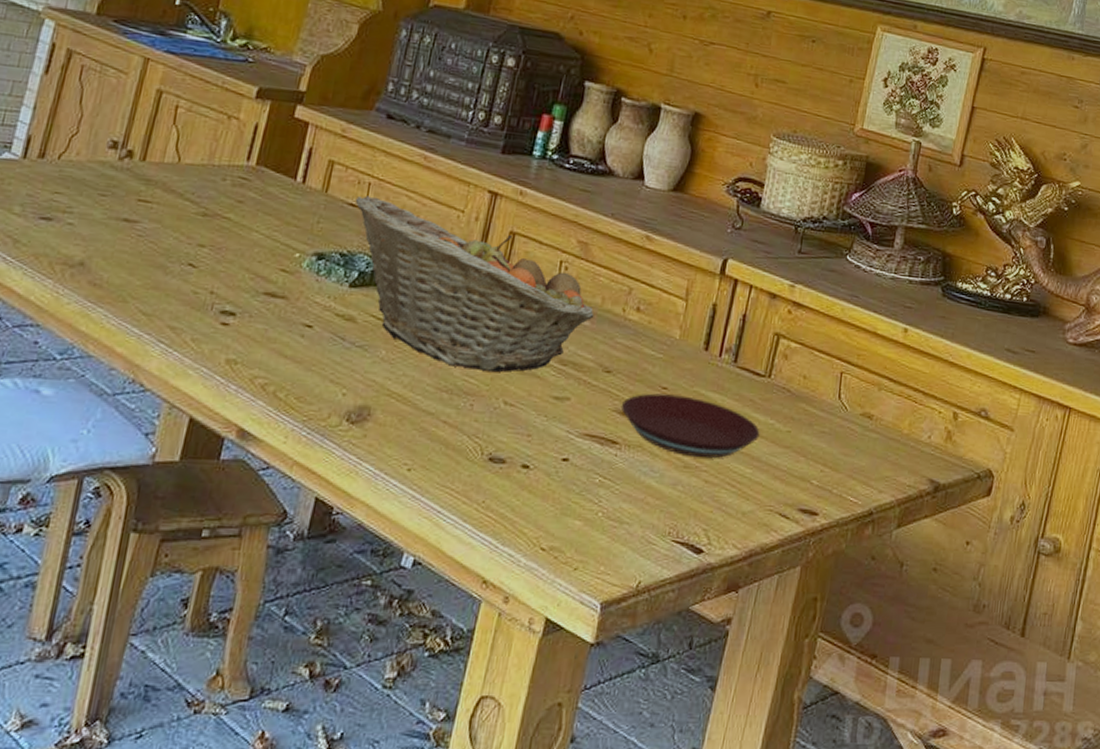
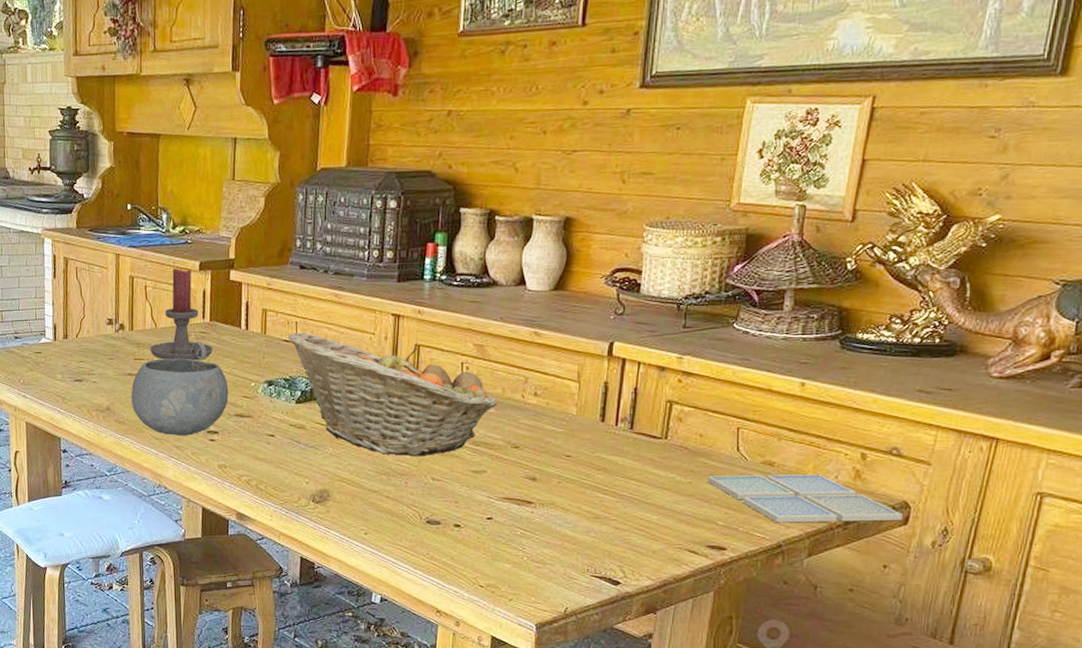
bowl: none [118,204,264,314] -> present [130,358,229,436]
candle holder: none [163,89,253,214] -> present [149,267,213,360]
plate: present [621,393,760,458] -> none [531,461,662,509]
drink coaster: none [805,425,986,491] -> present [706,474,903,523]

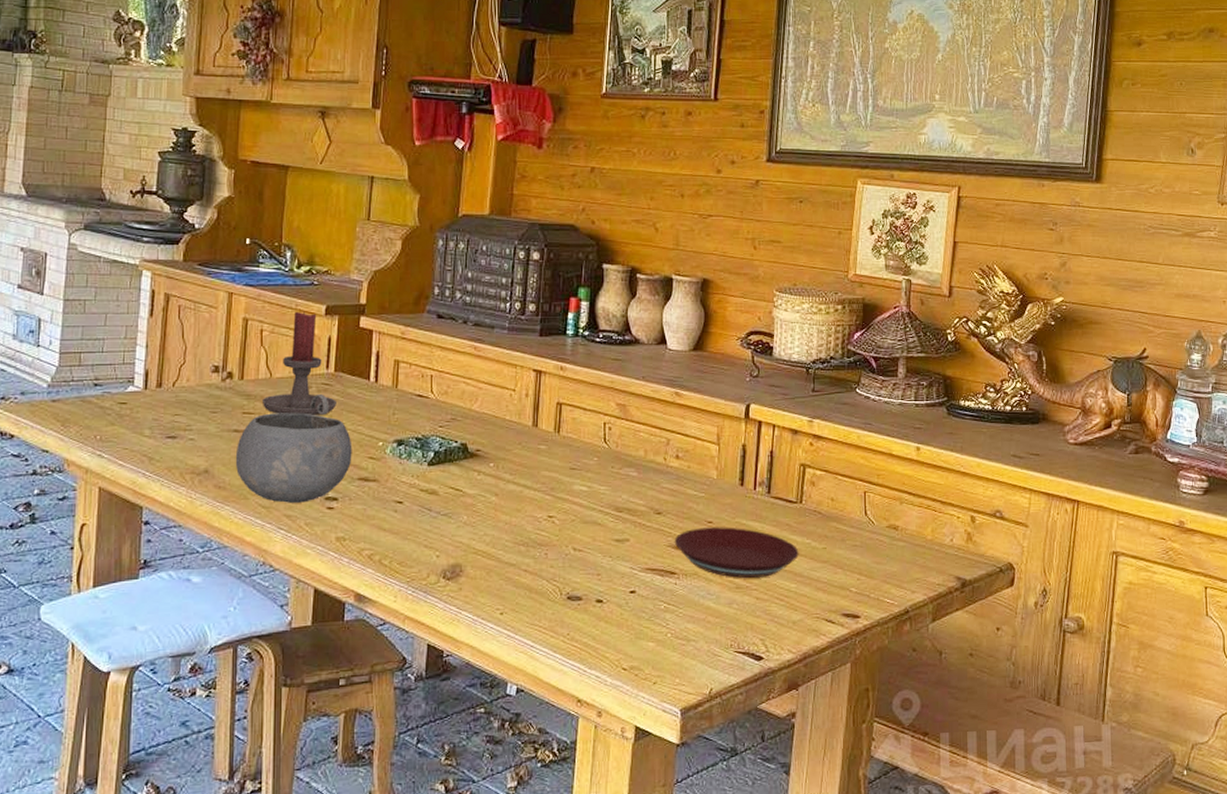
fruit basket: present [288,332,497,456] -> none [421,386,640,524]
plate: none [531,461,662,509] -> present [674,527,799,578]
drink coaster: present [706,474,903,523] -> none [839,538,1009,588]

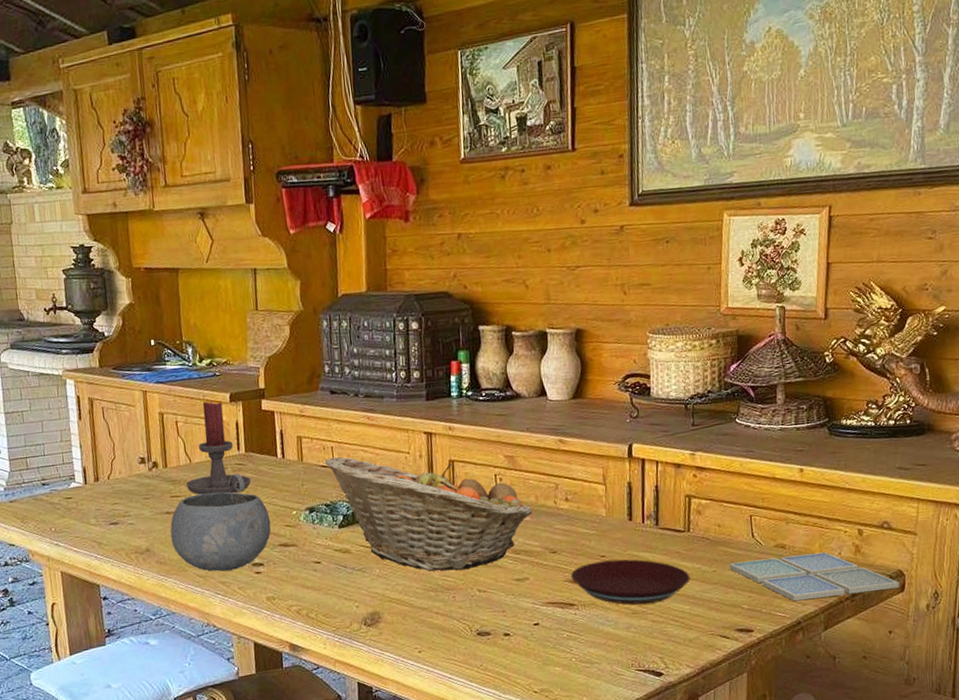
fruit basket: none [421,386,640,524] -> present [325,456,532,571]
drink coaster: none [839,538,1009,588] -> present [729,552,899,602]

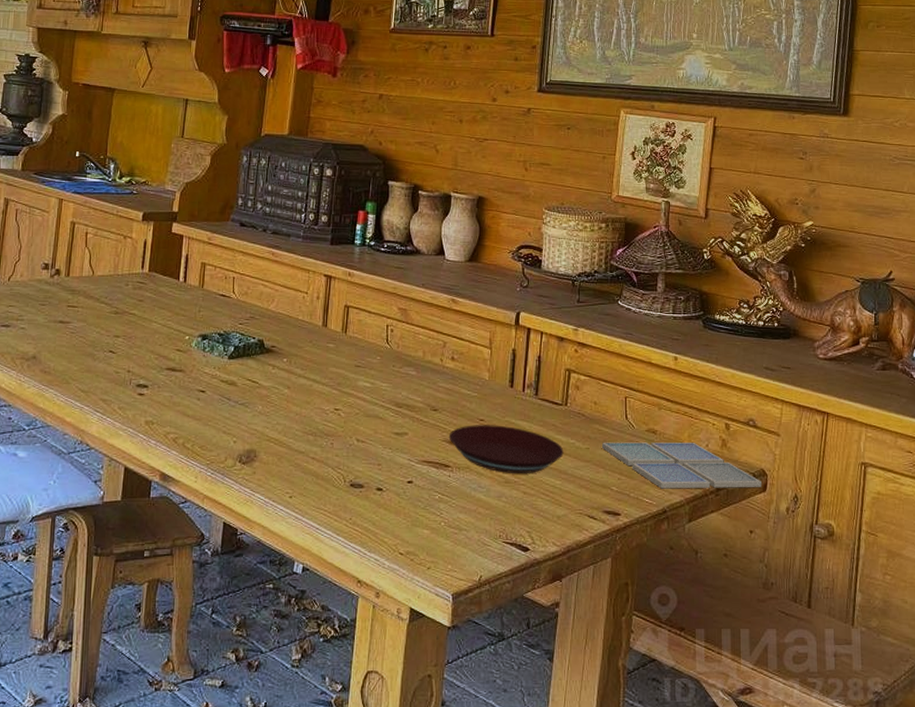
bowl: present [170,491,271,572] -> none [59,307,162,389]
candle holder: present [185,400,251,495] -> none [84,217,150,310]
fruit basket: present [325,456,532,571] -> none [224,287,419,416]

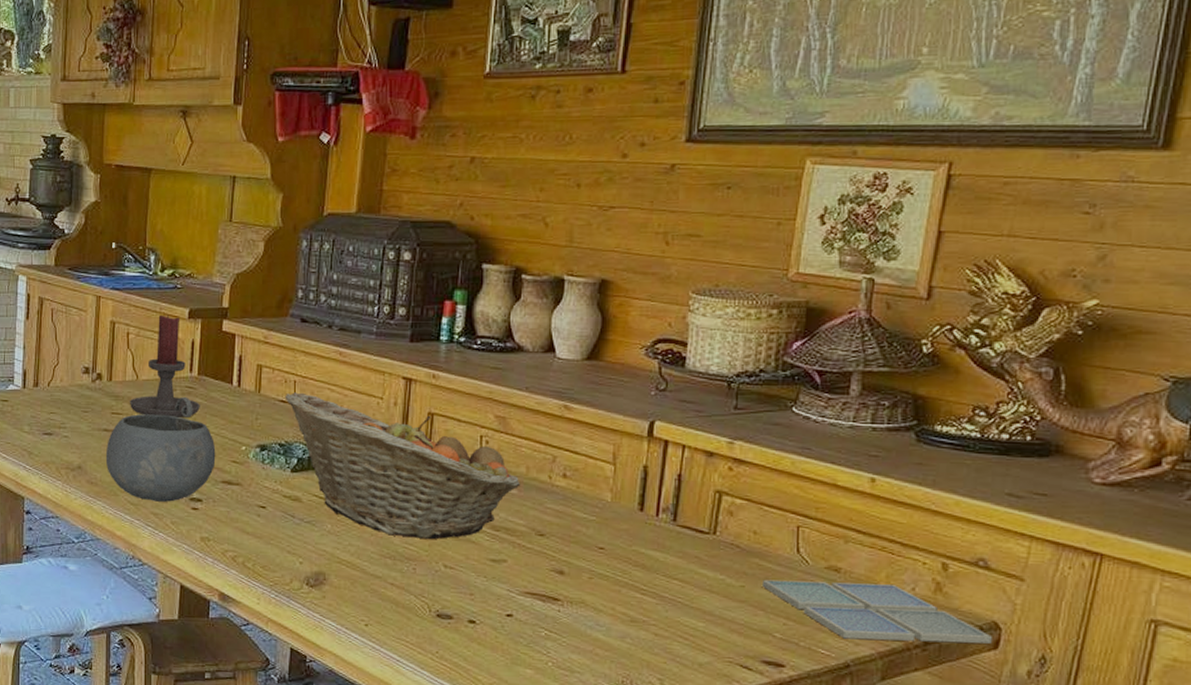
bowl: none [59,307,162,389] -> present [105,414,216,502]
candle holder: none [84,217,150,310] -> present [129,314,200,418]
fruit basket: none [224,287,419,416] -> present [284,392,521,539]
plate: present [448,425,564,473] -> none [558,553,710,612]

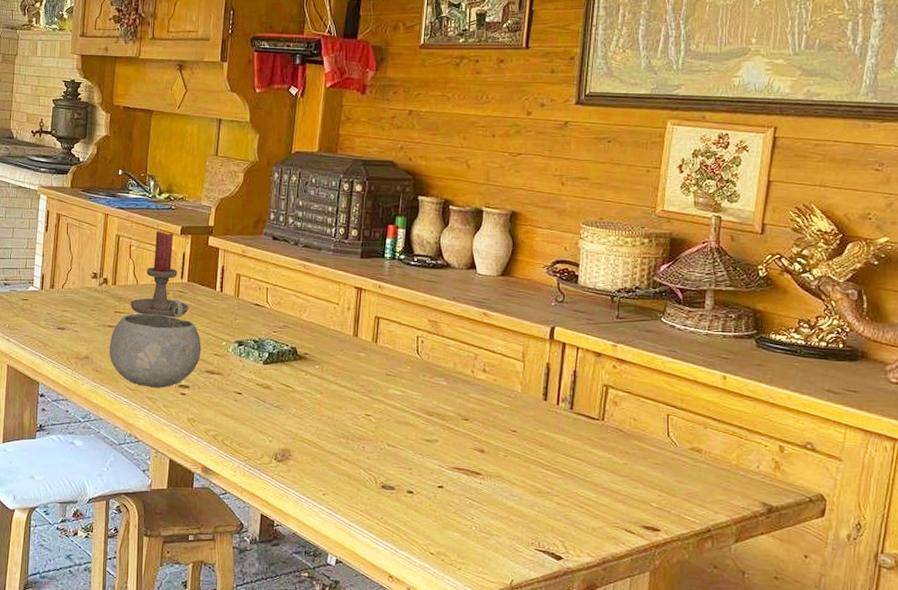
fruit basket: present [284,392,521,539] -> none [259,297,449,422]
drink coaster: present [761,579,992,644] -> none [640,458,819,512]

